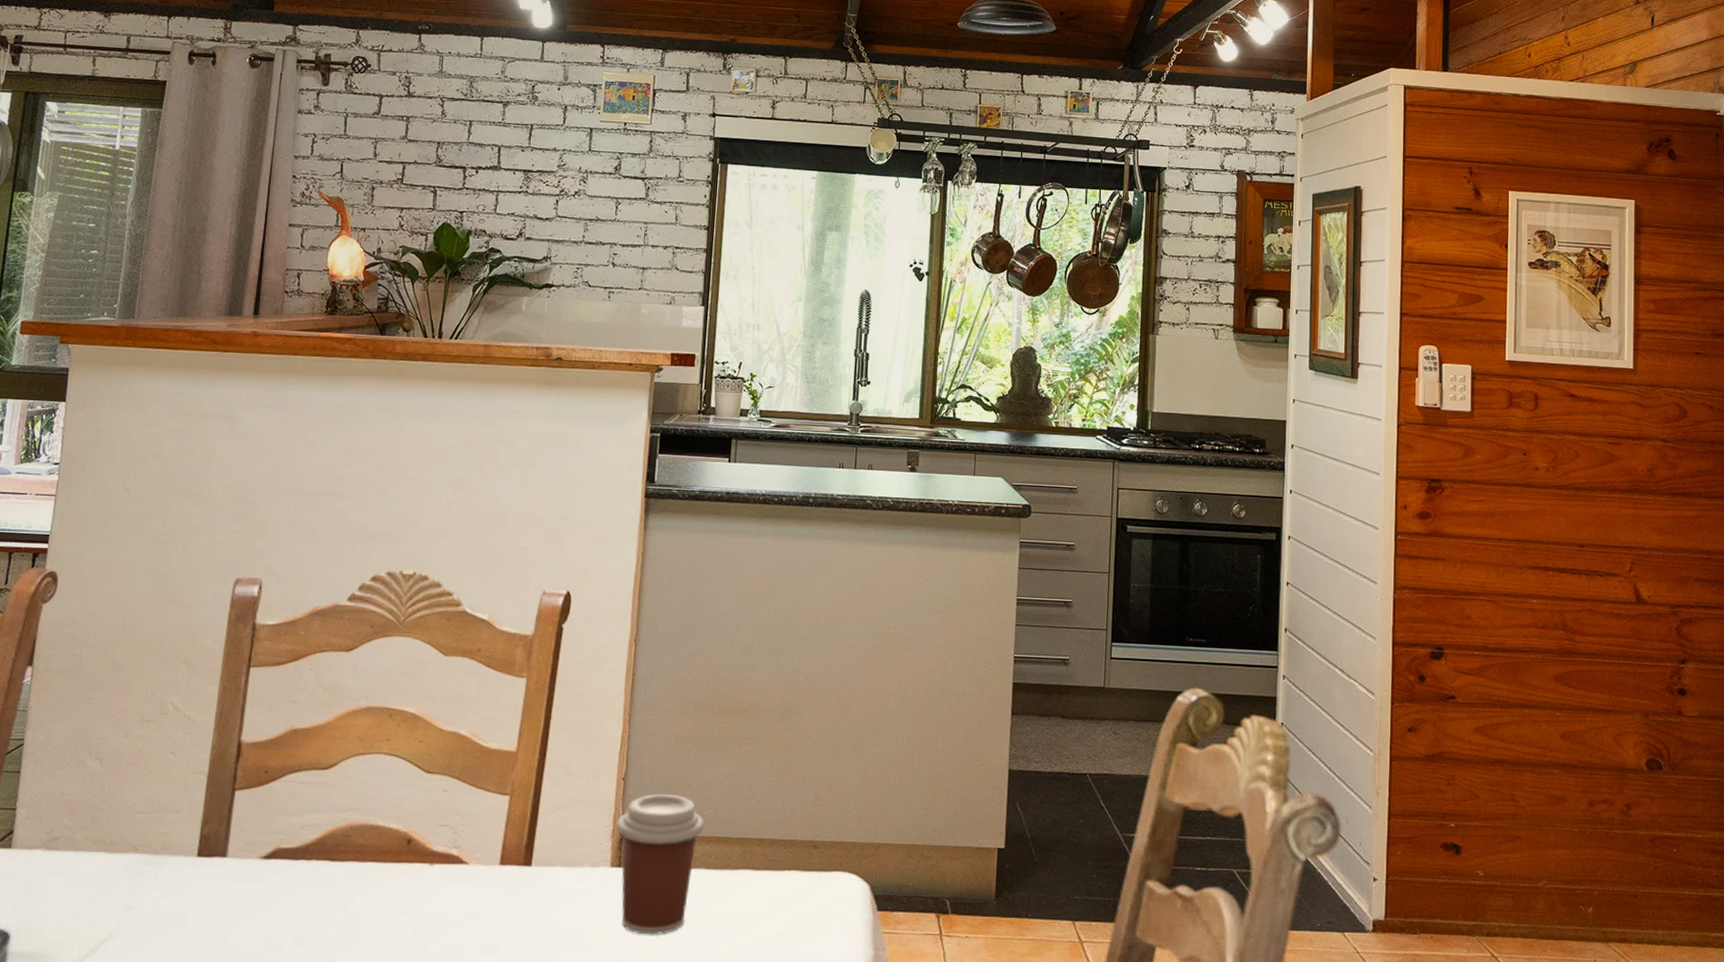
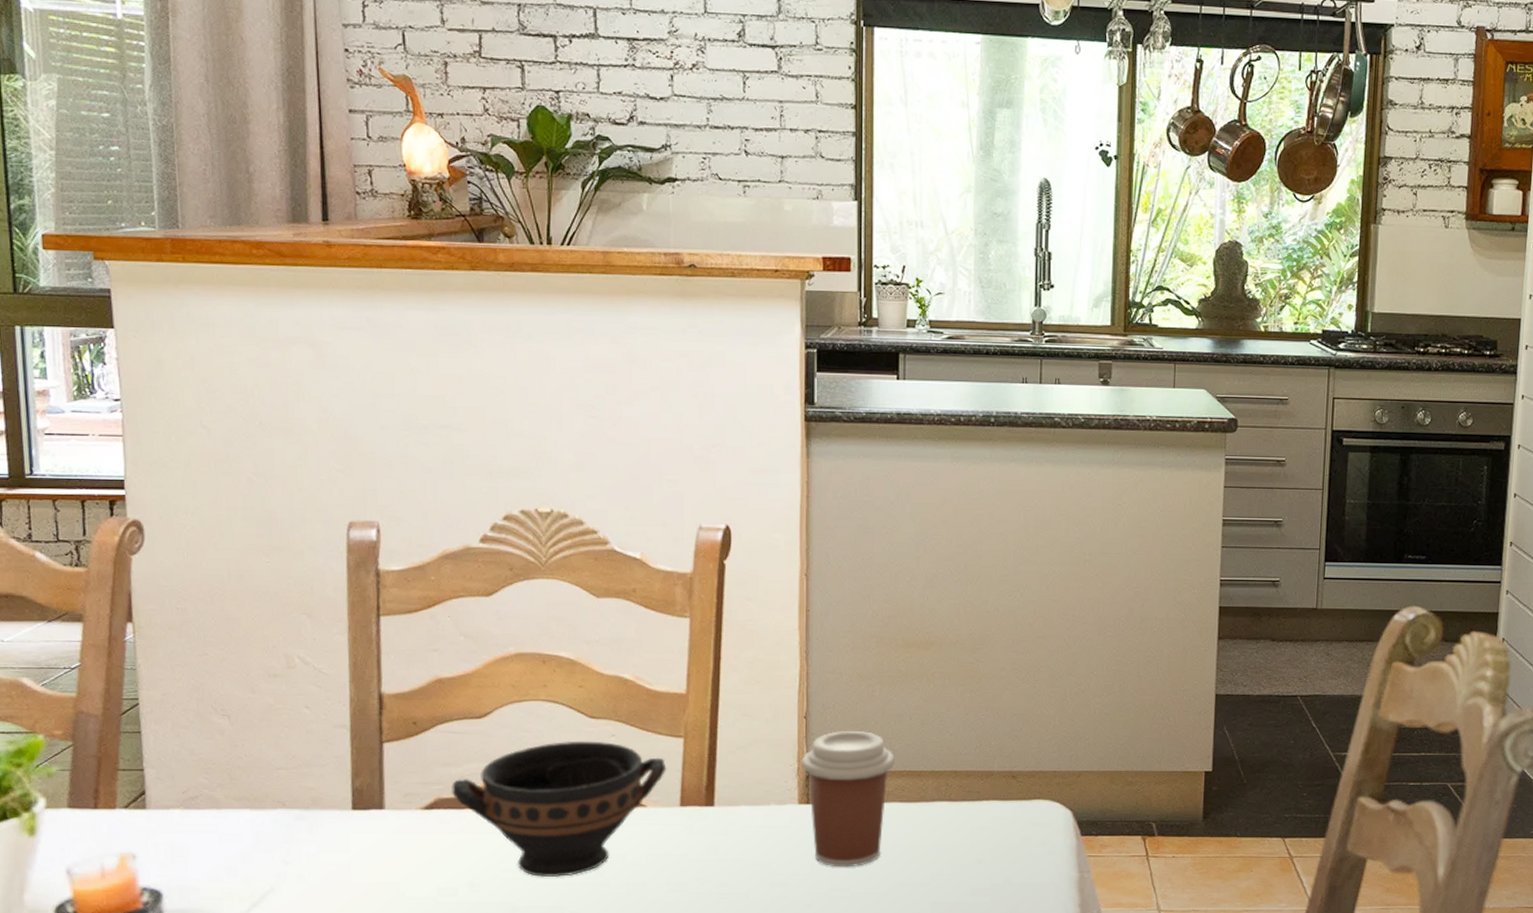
bowl: none [289,794,491,934] -> present [451,741,667,878]

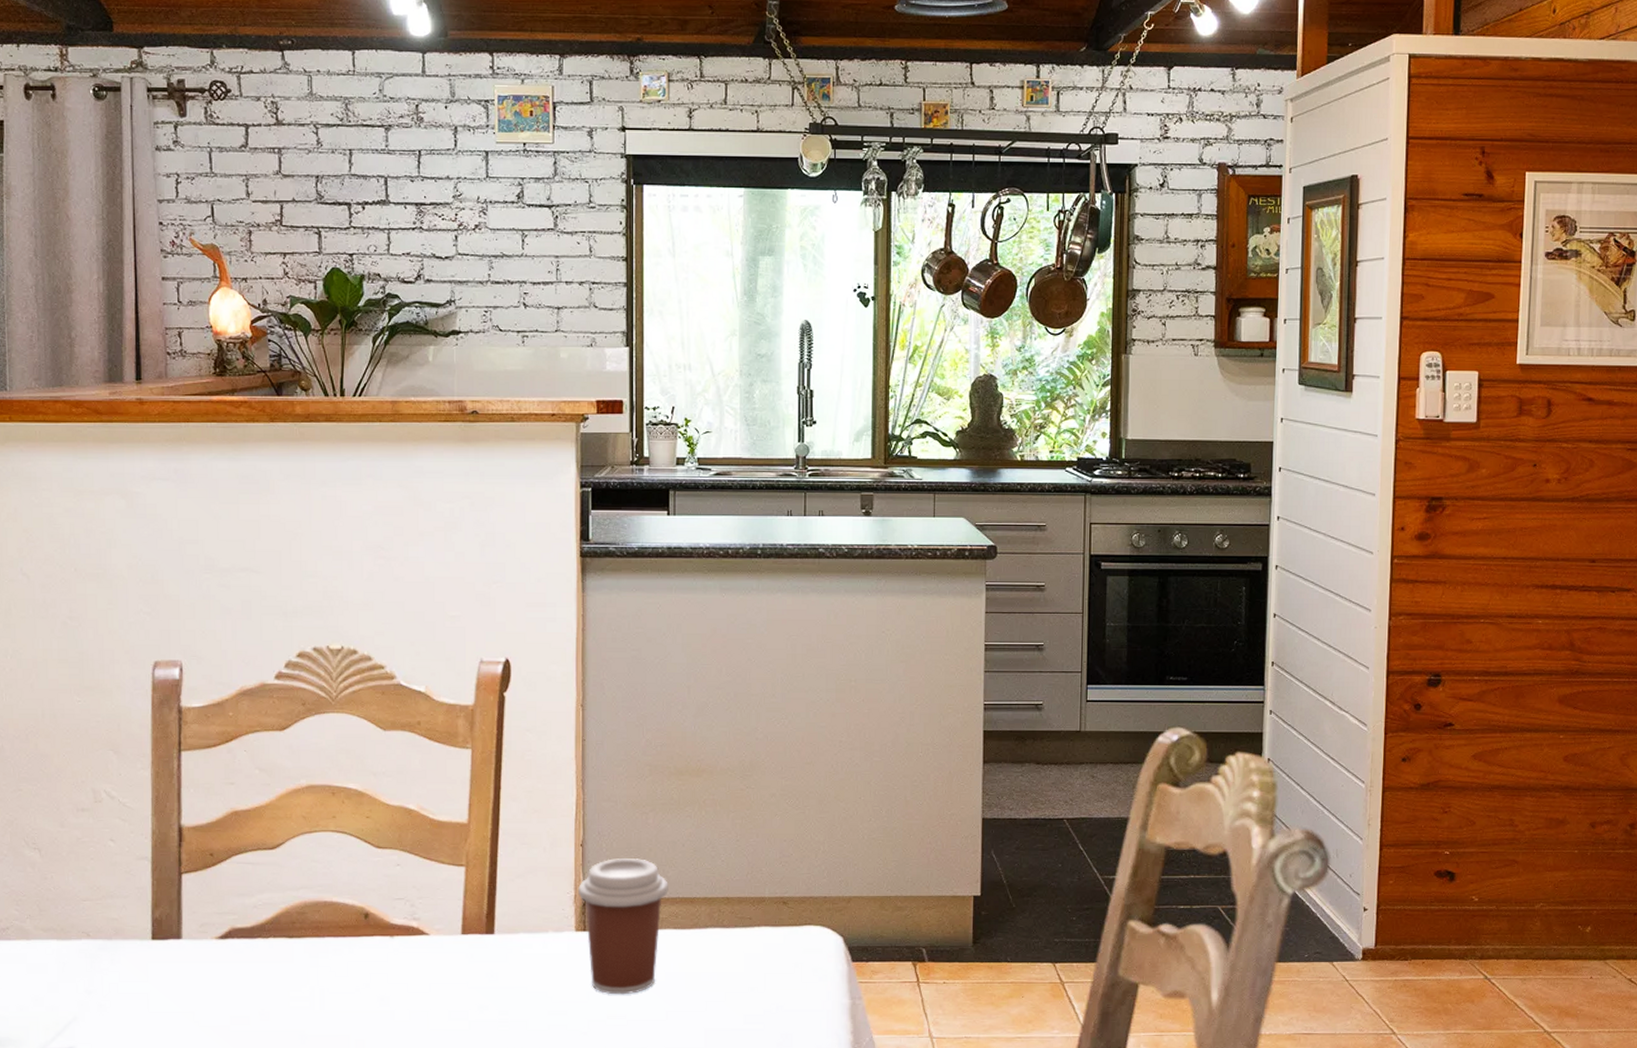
bowl: present [451,741,667,878] -> none [244,870,449,1006]

